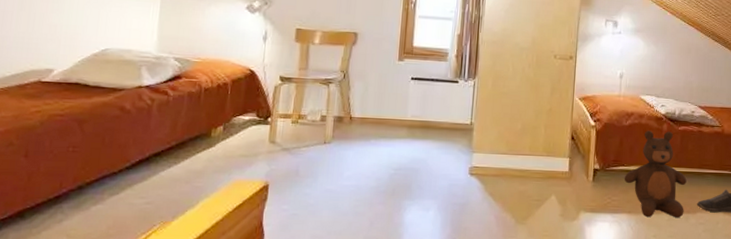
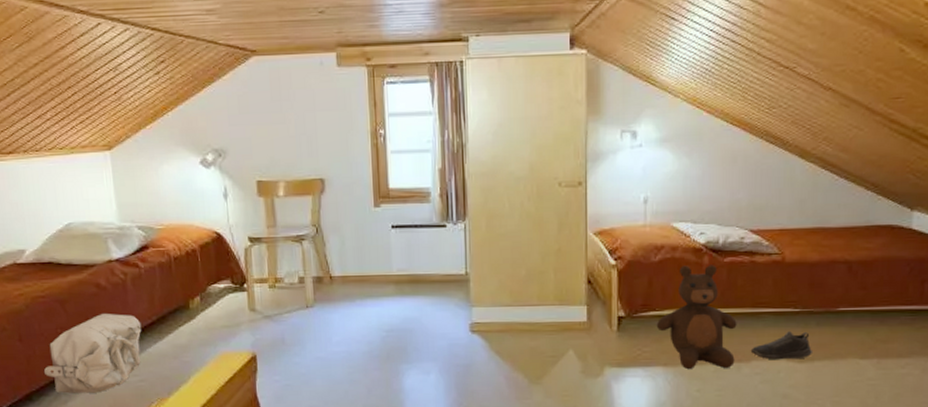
duffel bag: none [44,135,159,213] -> present [44,313,142,394]

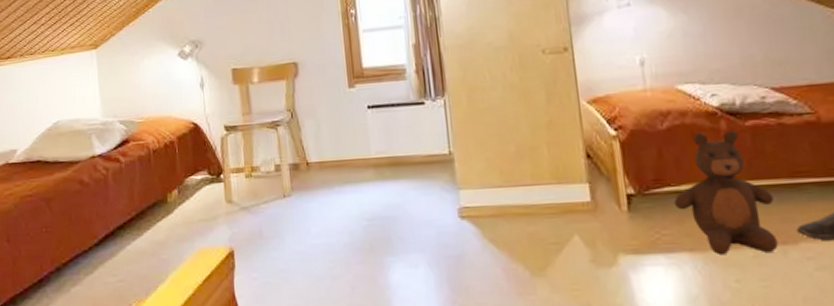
duffel bag: present [44,313,142,394] -> none [29,210,122,296]

